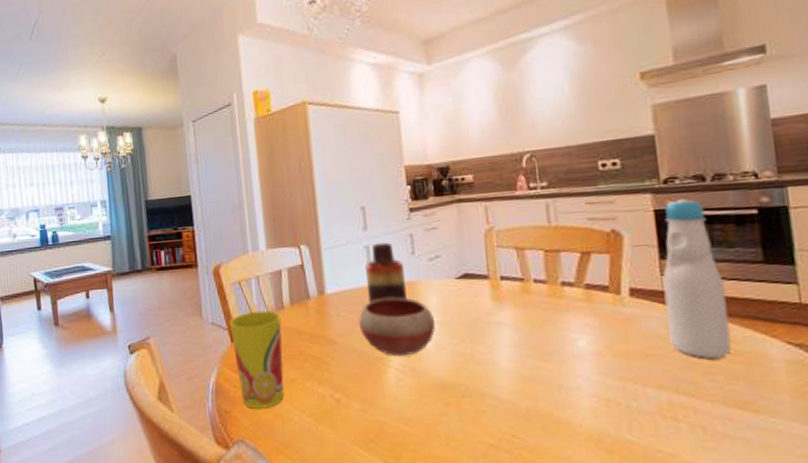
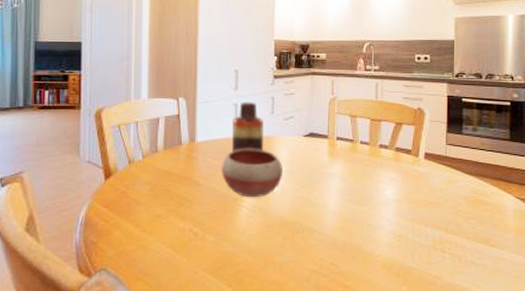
cup: present [230,310,284,410] -> none [105,153,154,241]
bottle: present [662,198,732,358] -> none [446,89,485,207]

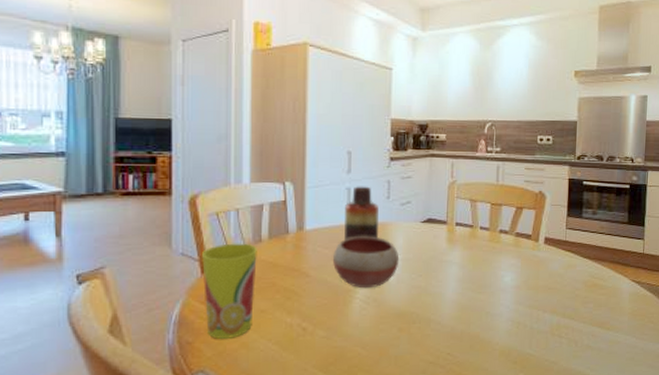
cup: none [105,153,154,241] -> present [202,243,257,340]

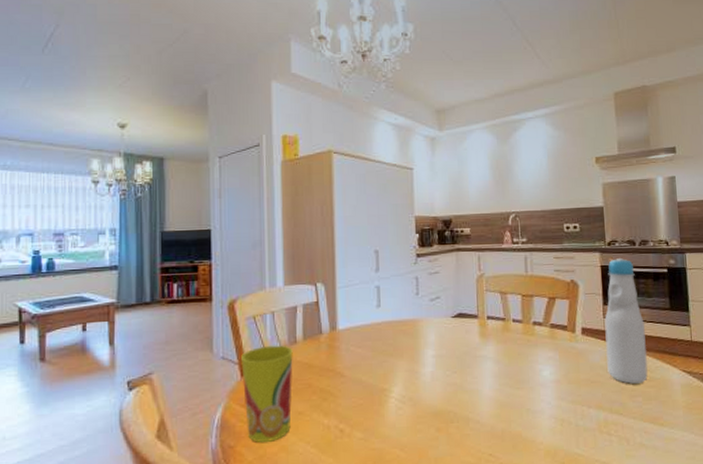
bowl: present [333,236,399,289] -> none [366,333,433,388]
vase: present [344,186,379,240] -> none [375,283,409,339]
bottle: none [565,171,603,291] -> present [604,257,648,384]

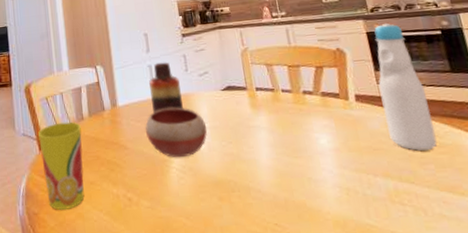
bowl: none [366,333,433,388] -> present [145,107,208,158]
vase: none [375,283,409,339] -> present [149,62,183,113]

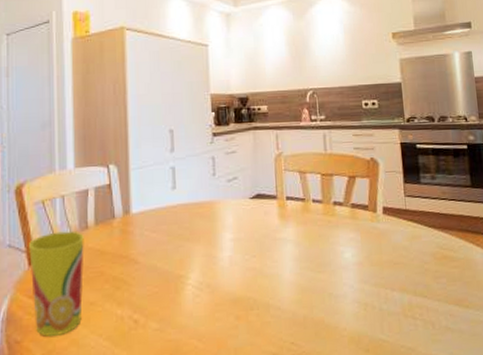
bowl: present [145,107,208,158] -> none [162,216,231,274]
vase: present [149,62,183,113] -> none [171,164,206,222]
bottle: present [374,22,437,151] -> none [405,134,451,265]

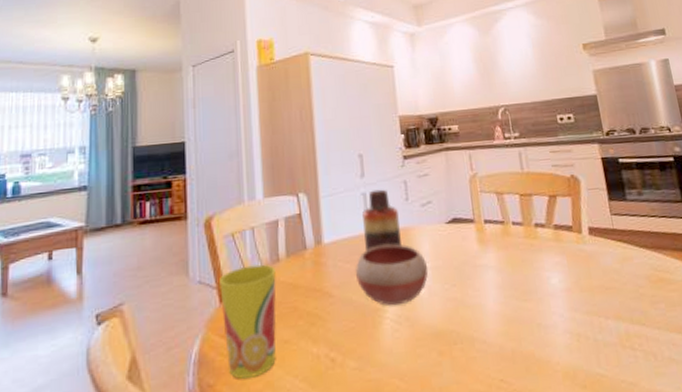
bowl: none [162,216,231,274] -> present [356,244,429,306]
vase: none [171,164,206,222] -> present [362,189,401,252]

